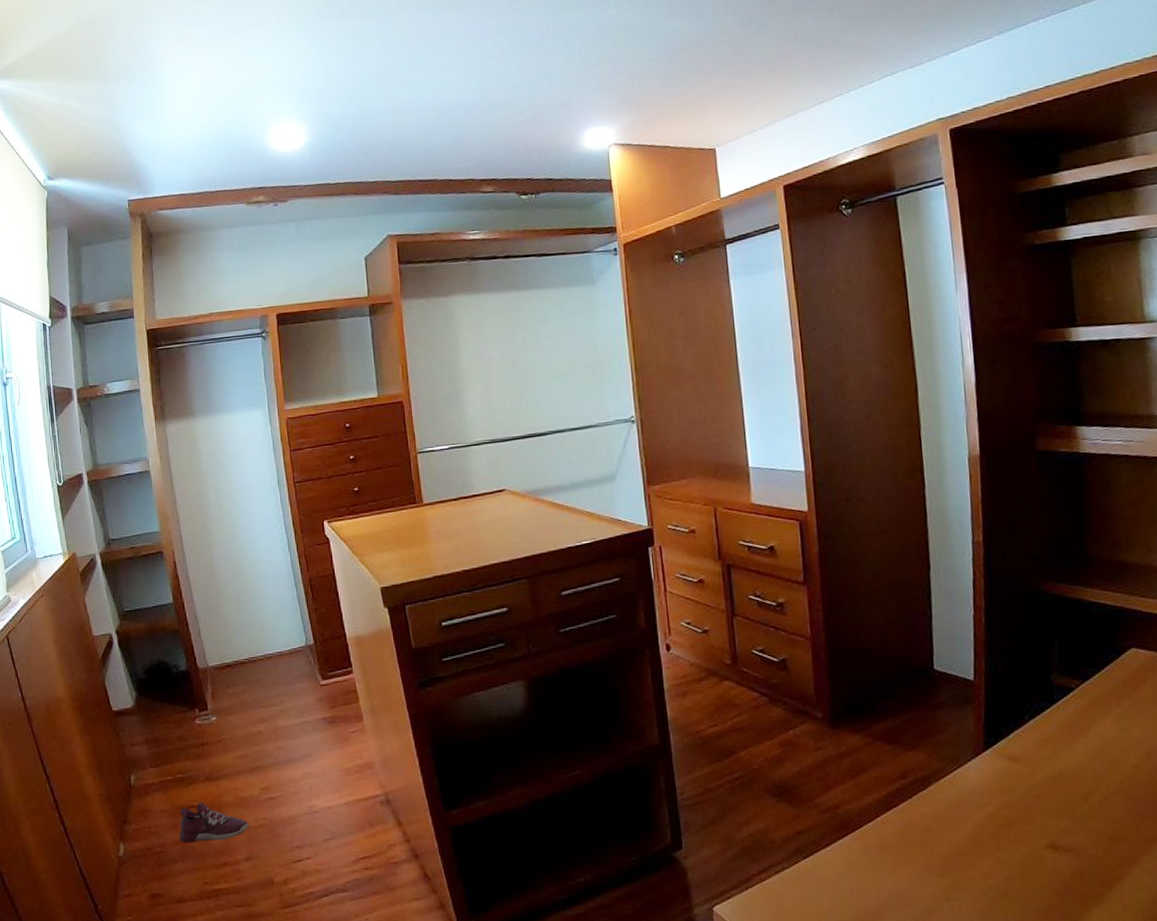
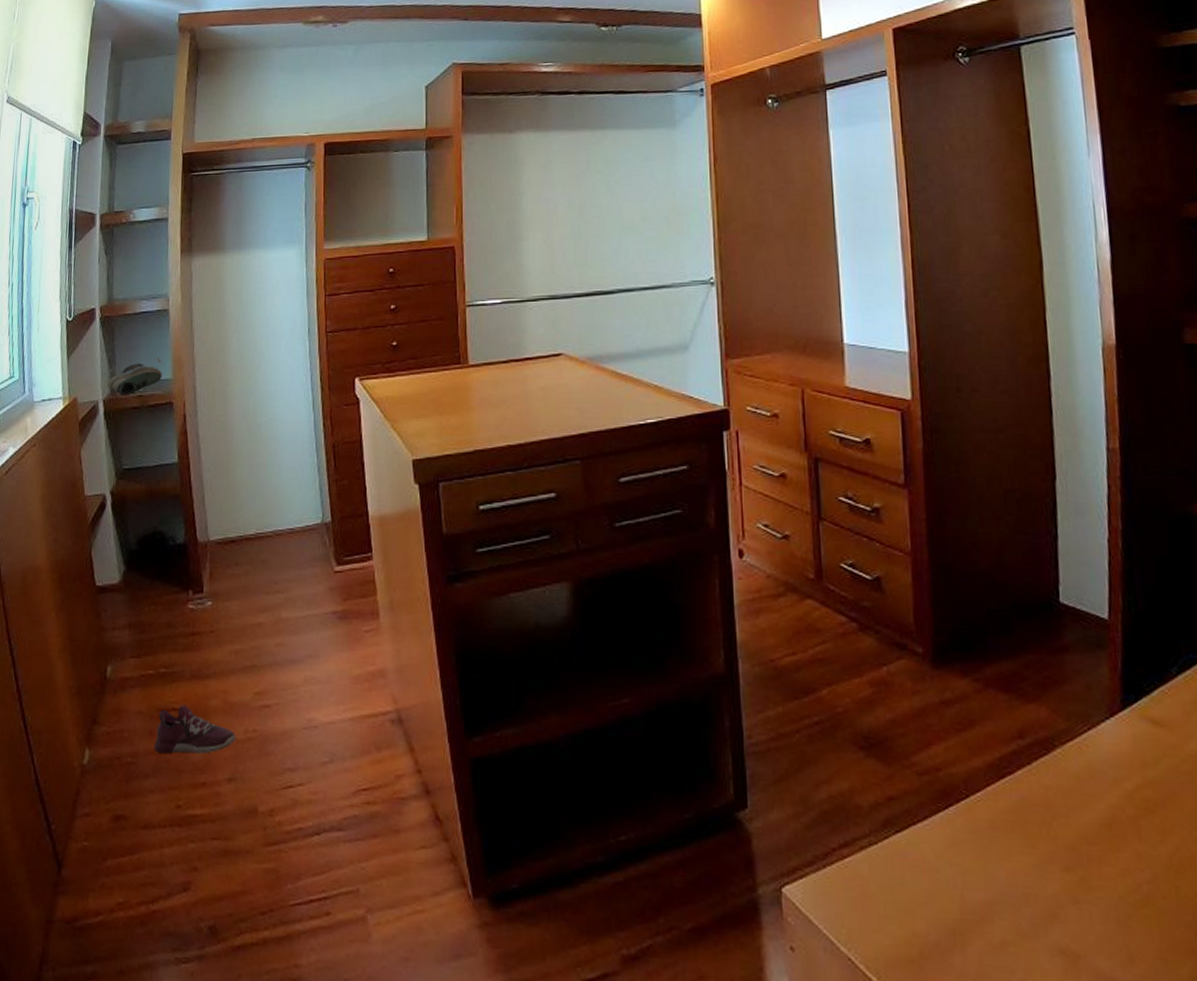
shoe: none [101,513,151,547] -> present [107,357,163,394]

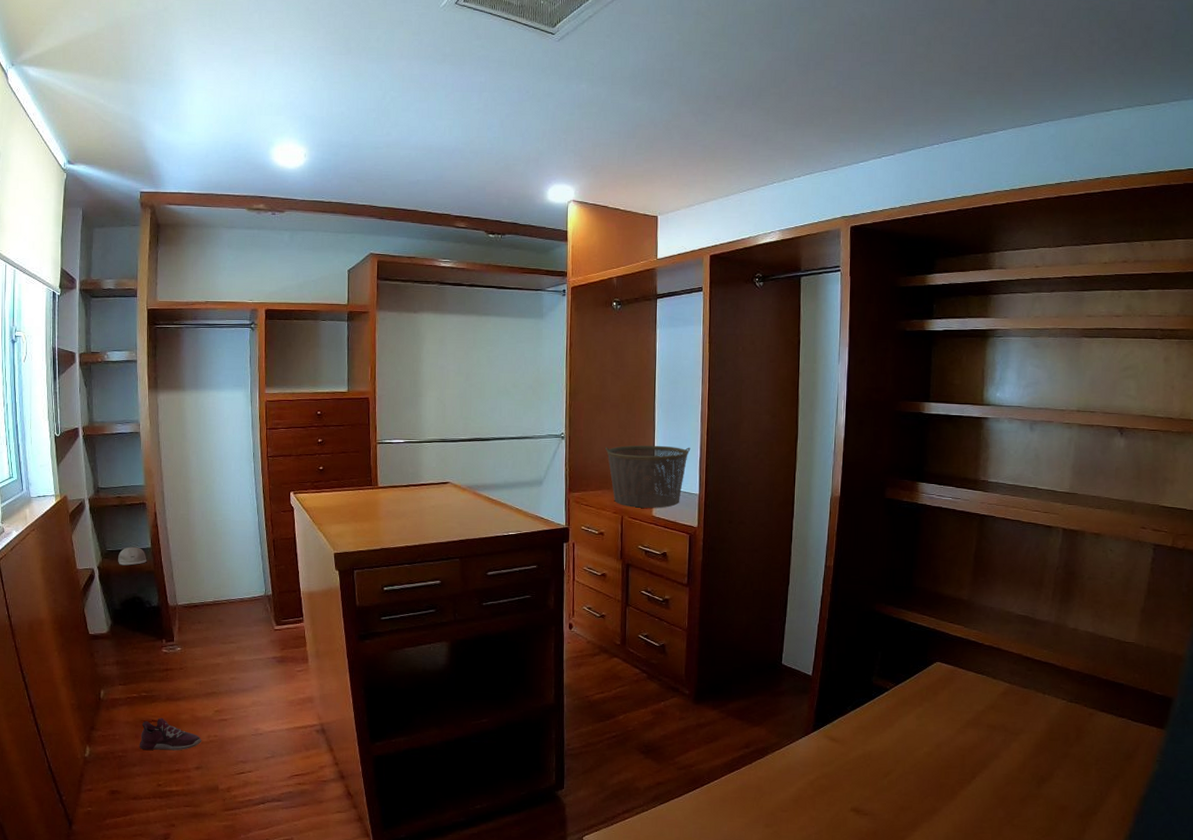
shoe: present [107,357,163,394] -> none [91,468,136,495]
baseball cap: none [135,462,173,488] -> present [117,547,147,566]
basket: none [770,286,891,376] -> present [604,445,691,508]

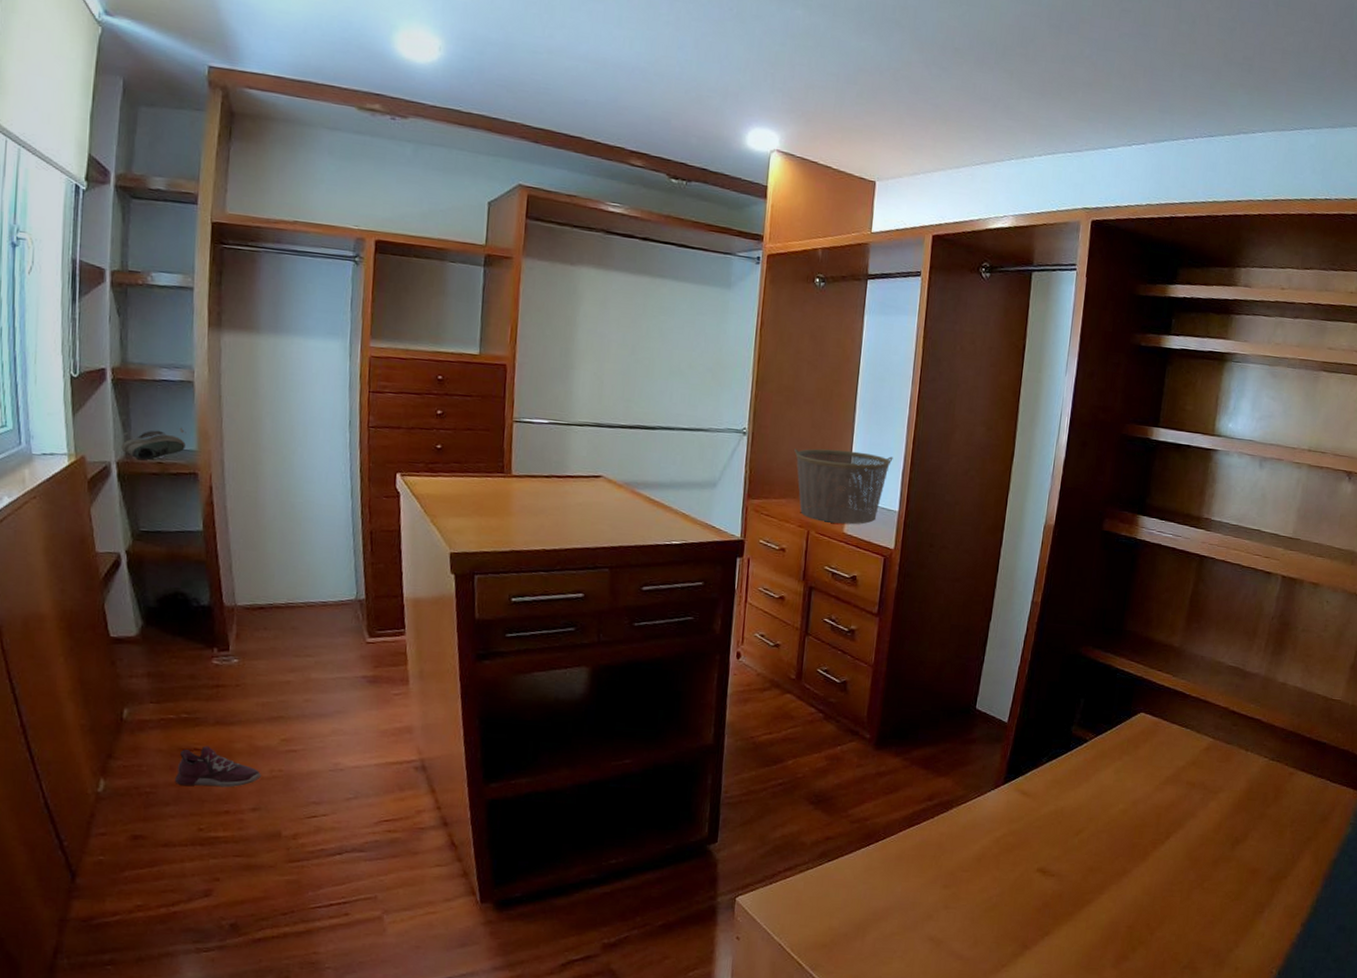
shoe: none [91,468,136,495] -> present [121,427,186,460]
baseball cap: present [117,547,147,566] -> none [154,528,197,552]

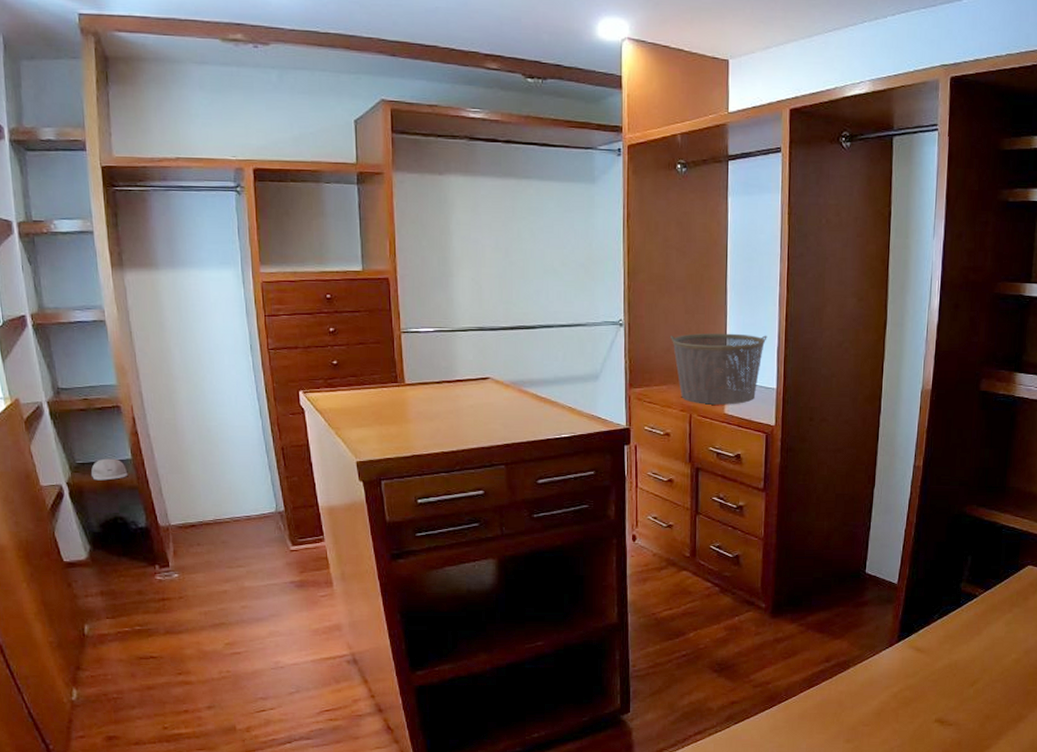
shoe: present [121,427,186,460] -> none [49,364,106,397]
baseball cap: none [154,528,197,552] -> present [90,458,128,481]
athletic shoe: present [174,745,261,788] -> none [137,653,212,691]

